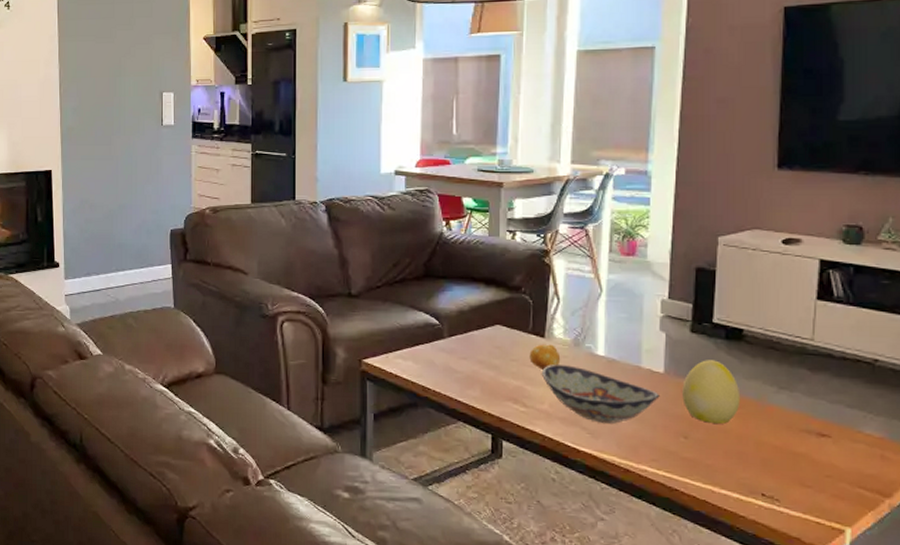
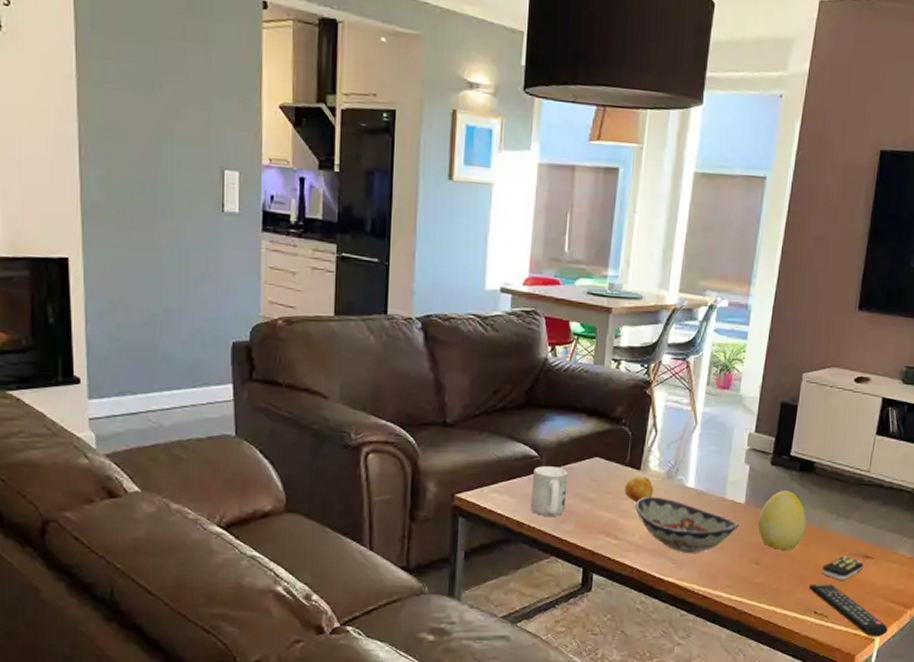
mug: none [434,334,470,383] -> present [530,466,568,517]
remote control: none [752,462,861,528] -> present [809,584,888,637]
remote control: none [766,433,818,460] -> present [822,556,863,580]

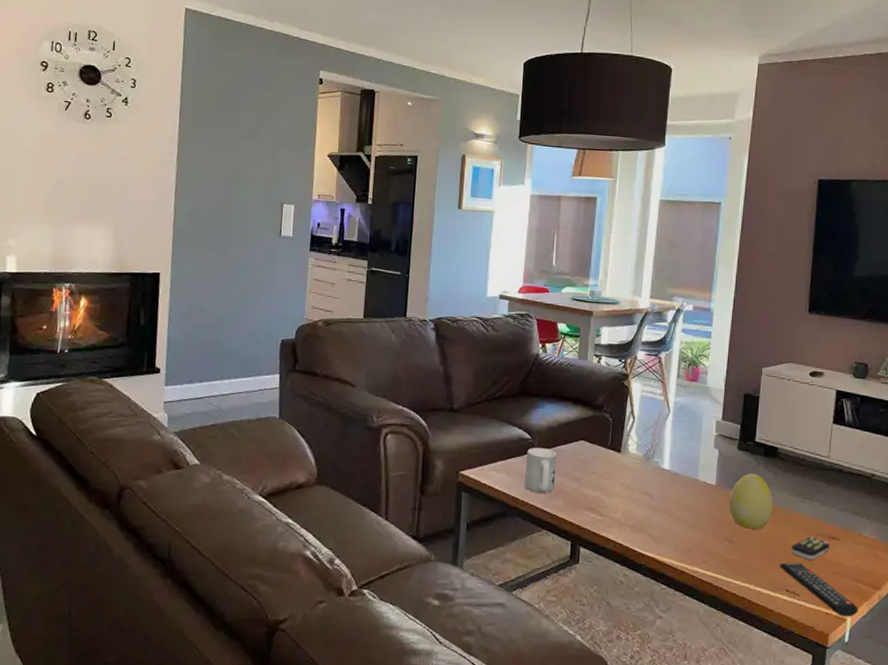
fruit: present [624,476,654,504] -> none [607,458,633,483]
decorative bowl: present [635,497,739,553] -> none [617,477,711,530]

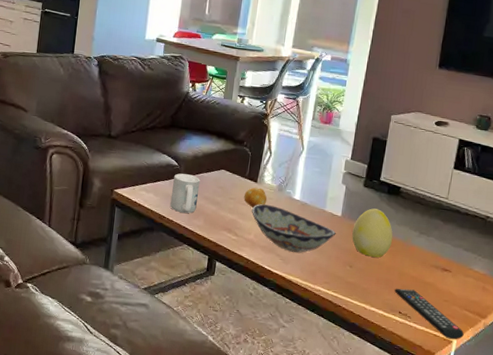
fruit: none [607,458,633,483] -> present [244,187,267,209]
decorative bowl: none [617,477,711,530] -> present [252,204,336,253]
remote control: present [791,536,830,560] -> none [406,267,442,288]

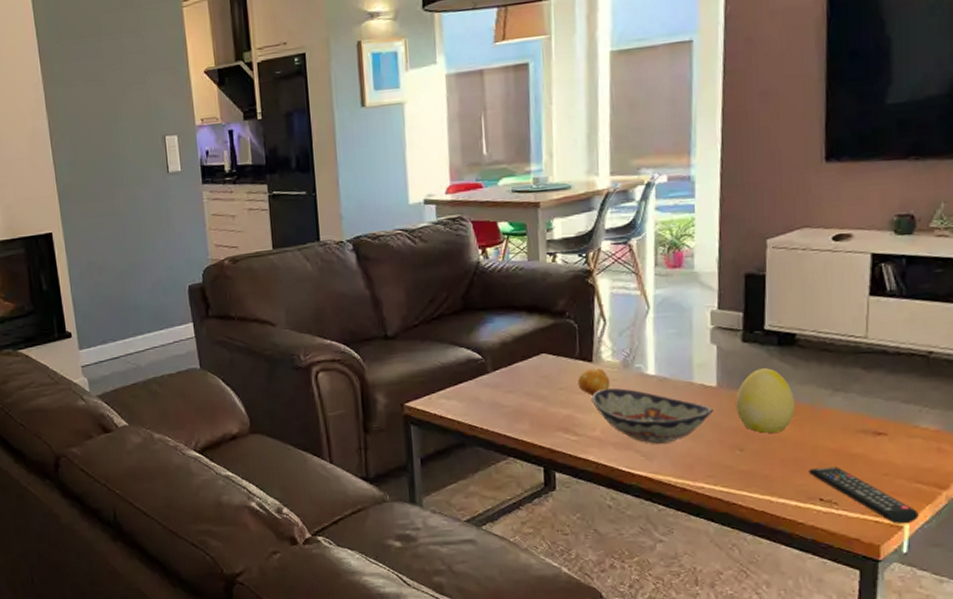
mug: present [170,173,201,214] -> none [479,367,517,419]

